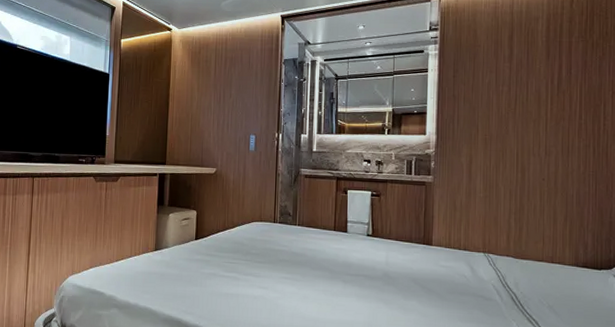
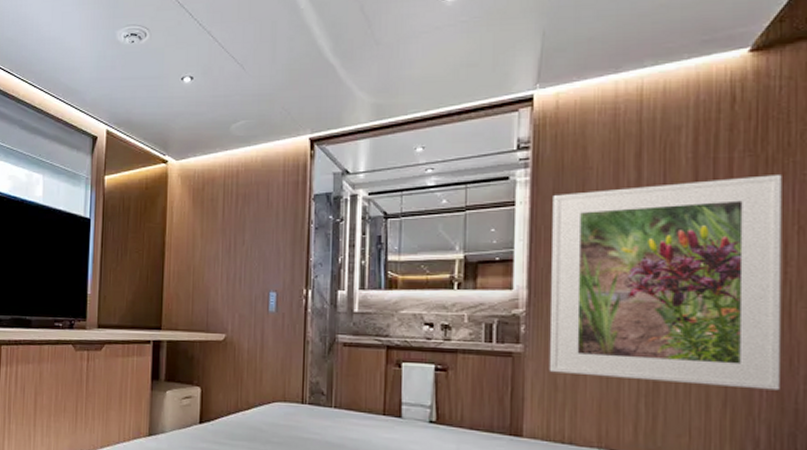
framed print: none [450,55,602,209] -> present [549,175,782,391]

